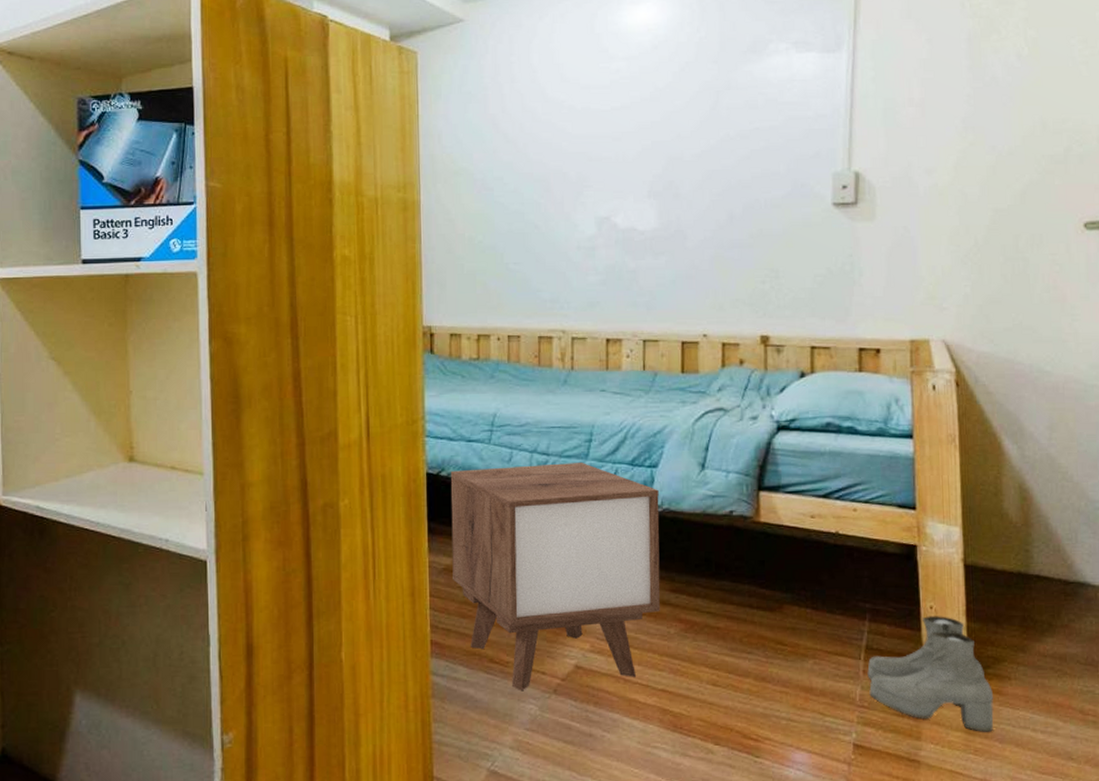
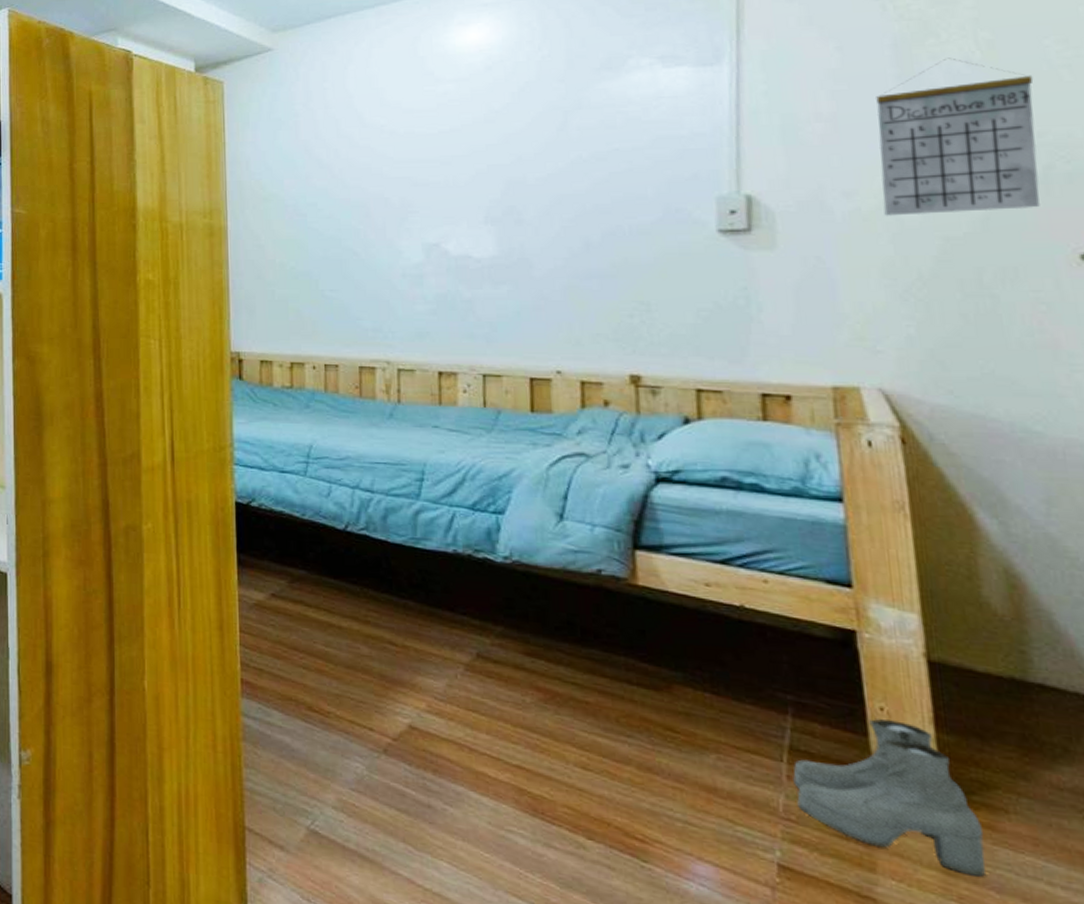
nightstand: present [450,463,660,690] -> none [261,501,512,747]
calendar: none [953,52,1062,191] -> present [876,57,1040,216]

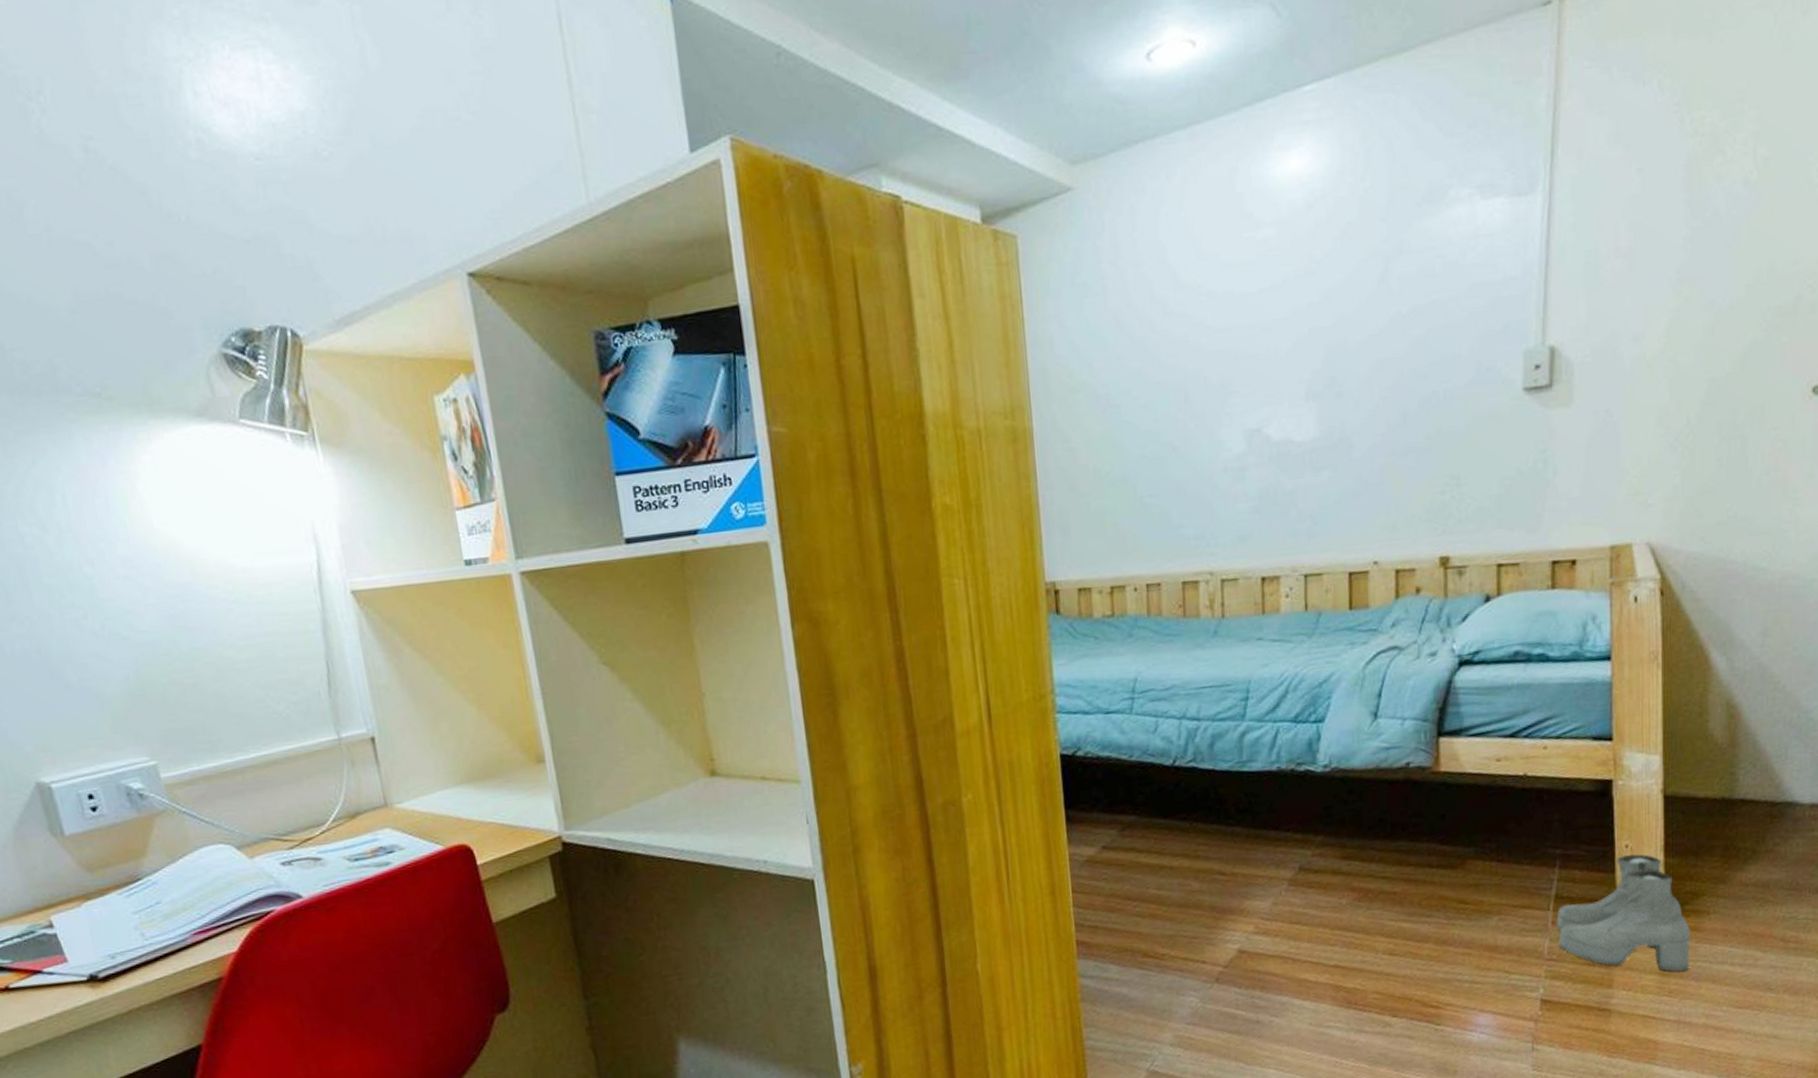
calendar: present [876,57,1040,216] -> none [1665,178,1796,360]

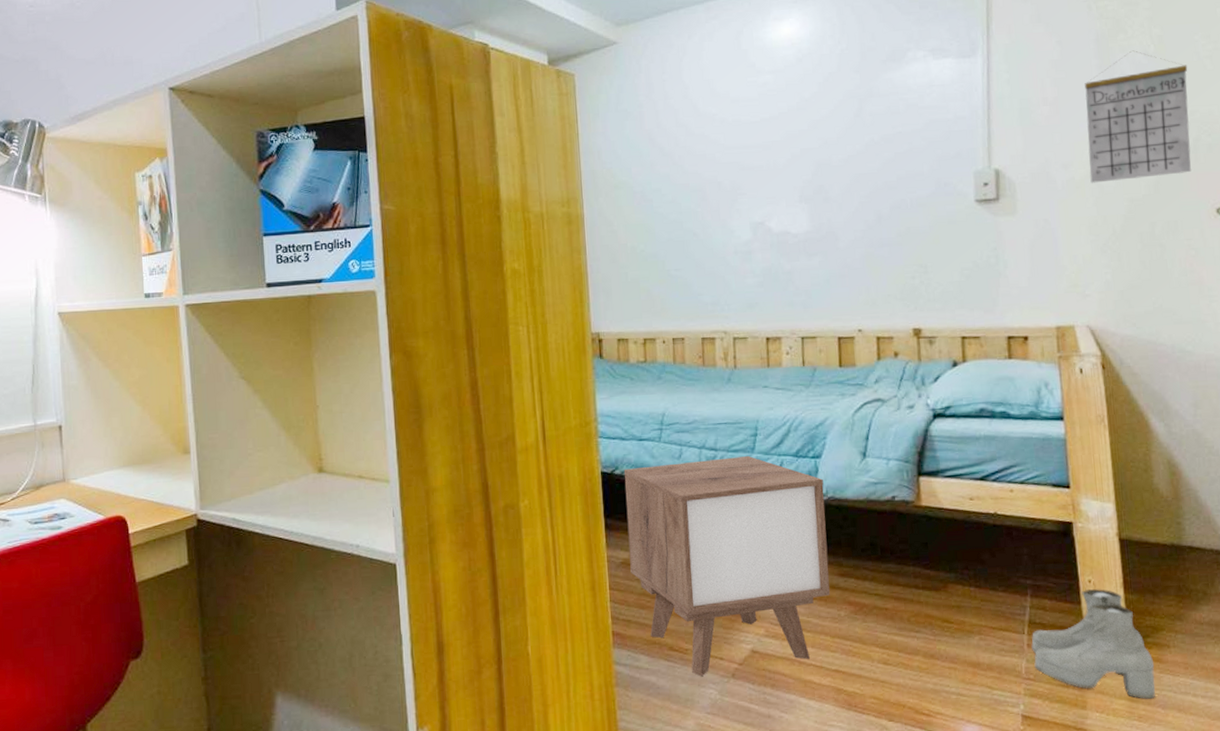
nightstand: none [1087,725,1330,983] -> present [623,456,830,676]
calendar: none [1665,178,1796,360] -> present [1085,50,1191,183]

